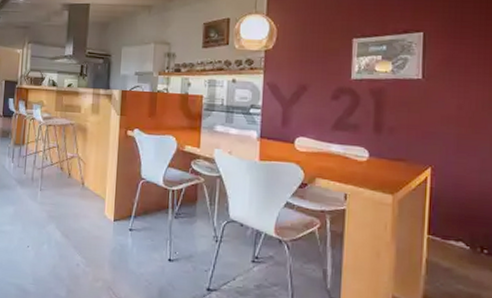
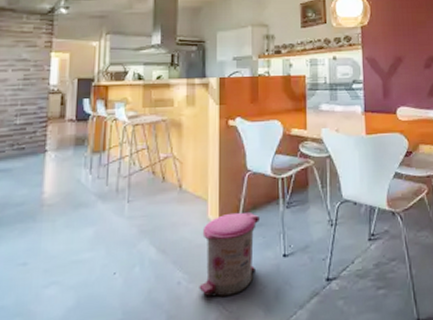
trash can: none [94,213,151,285] -> present [199,212,261,298]

